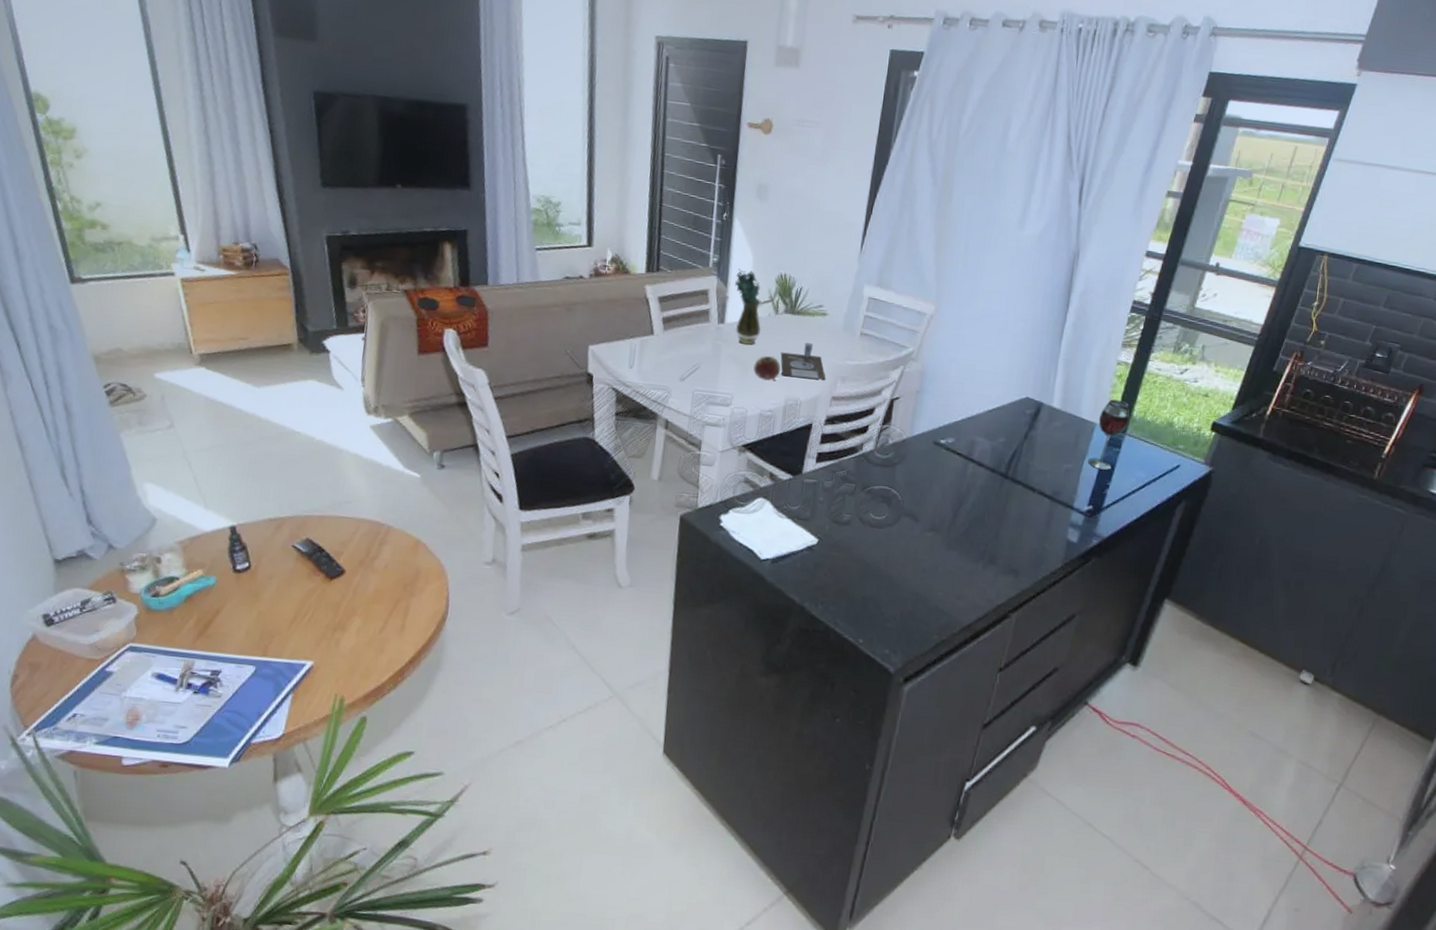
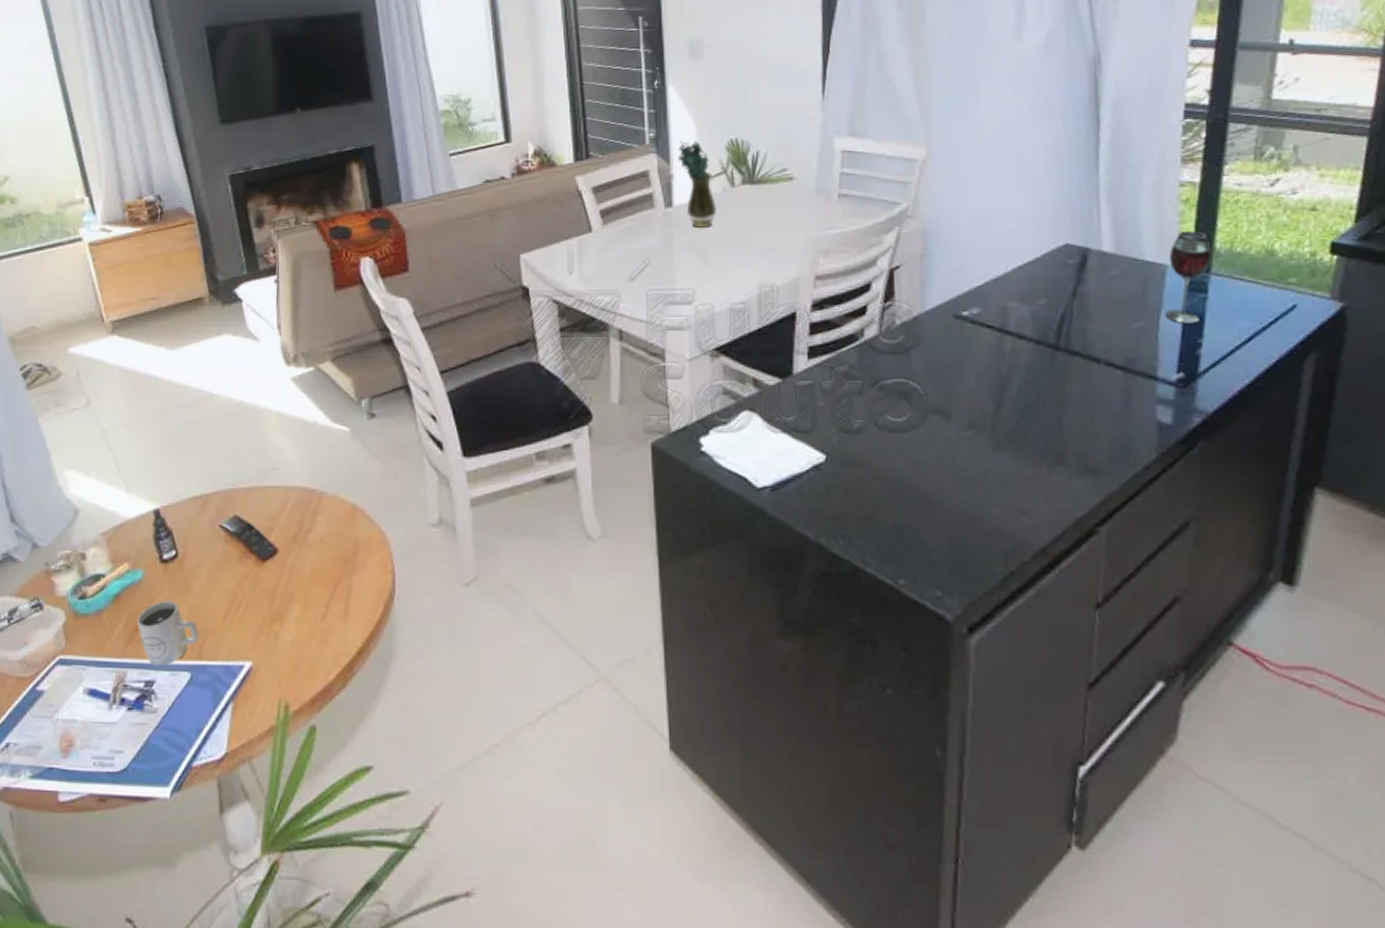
mug: none [207,604,266,660] -> present [137,600,199,667]
fruit: present [753,355,781,381] -> none [714,237,748,267]
place setting: present [780,343,826,380] -> none [744,215,804,259]

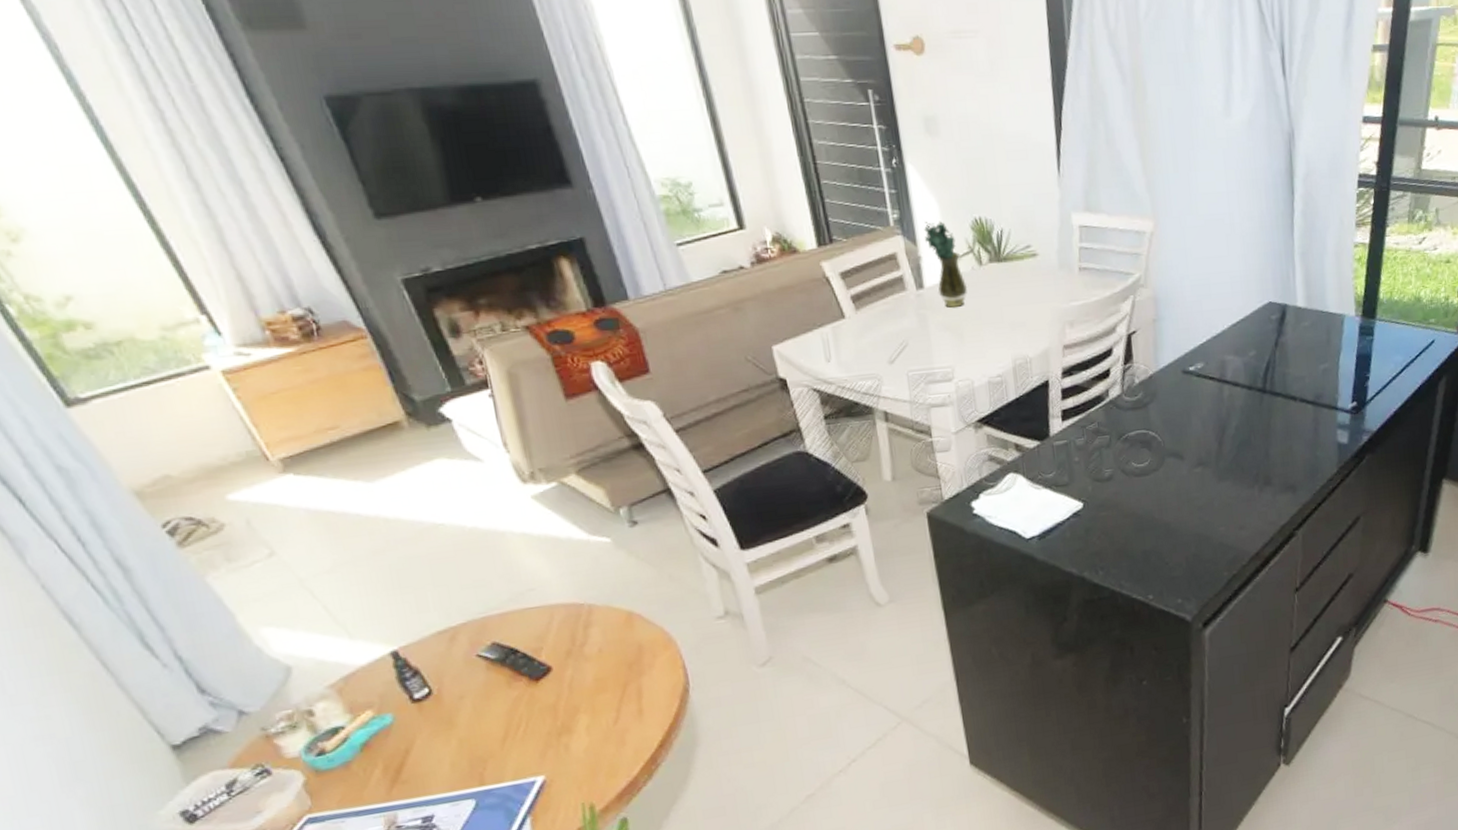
mug: present [137,600,199,667] -> none [397,736,477,802]
wineglass: present [1166,231,1211,323] -> none [1344,285,1377,362]

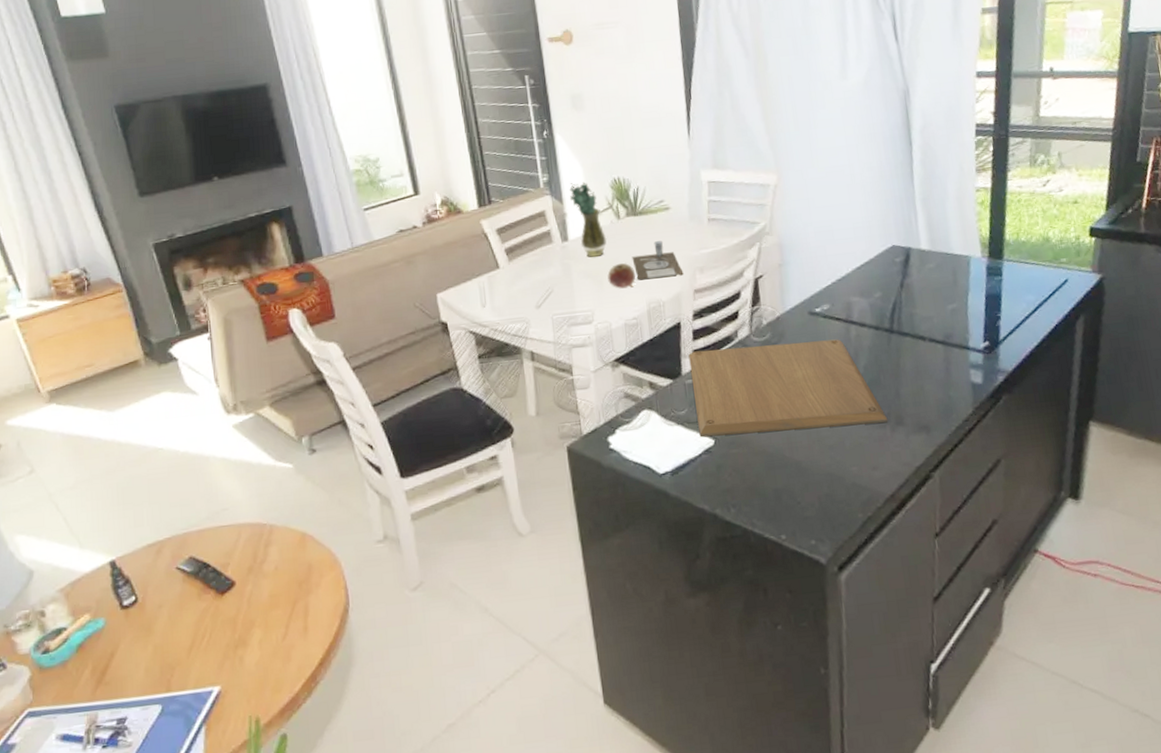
fruit: none [969,314,1001,344] -> present [607,262,636,289]
place setting: none [995,291,1052,335] -> present [632,241,684,281]
chopping board: none [1057,399,1257,500] -> present [688,339,888,437]

